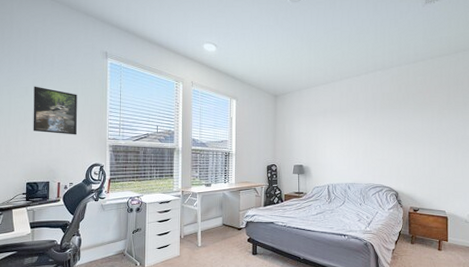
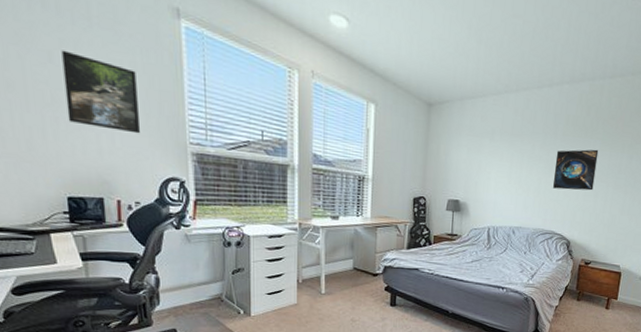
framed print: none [377,117,412,150] -> present [552,149,599,191]

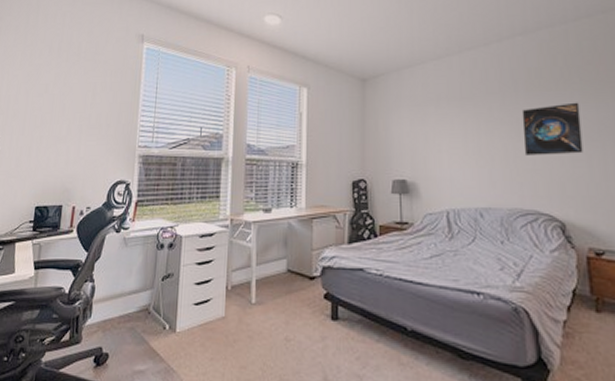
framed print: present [61,50,140,134] -> none [49,82,105,143]

